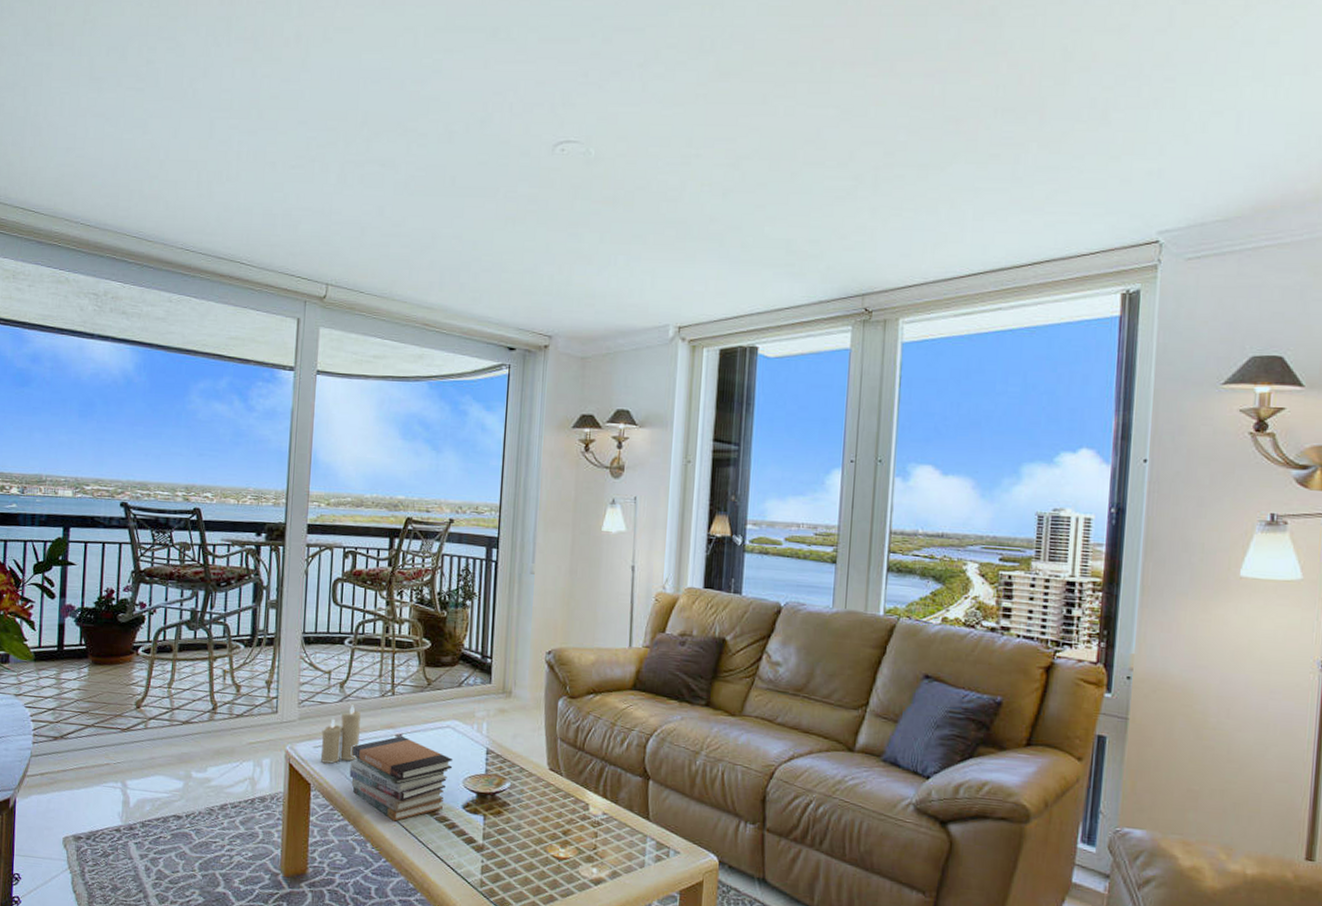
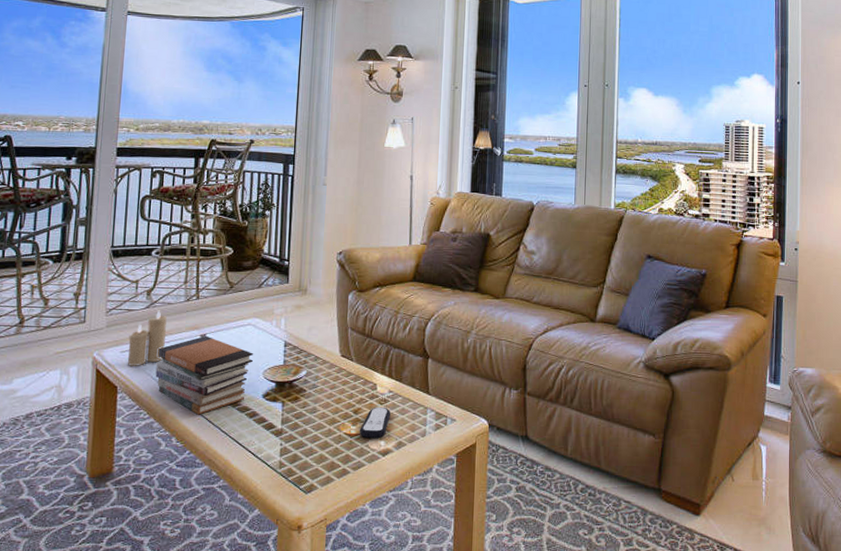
remote control: none [568,829,605,865] -> present [359,406,392,439]

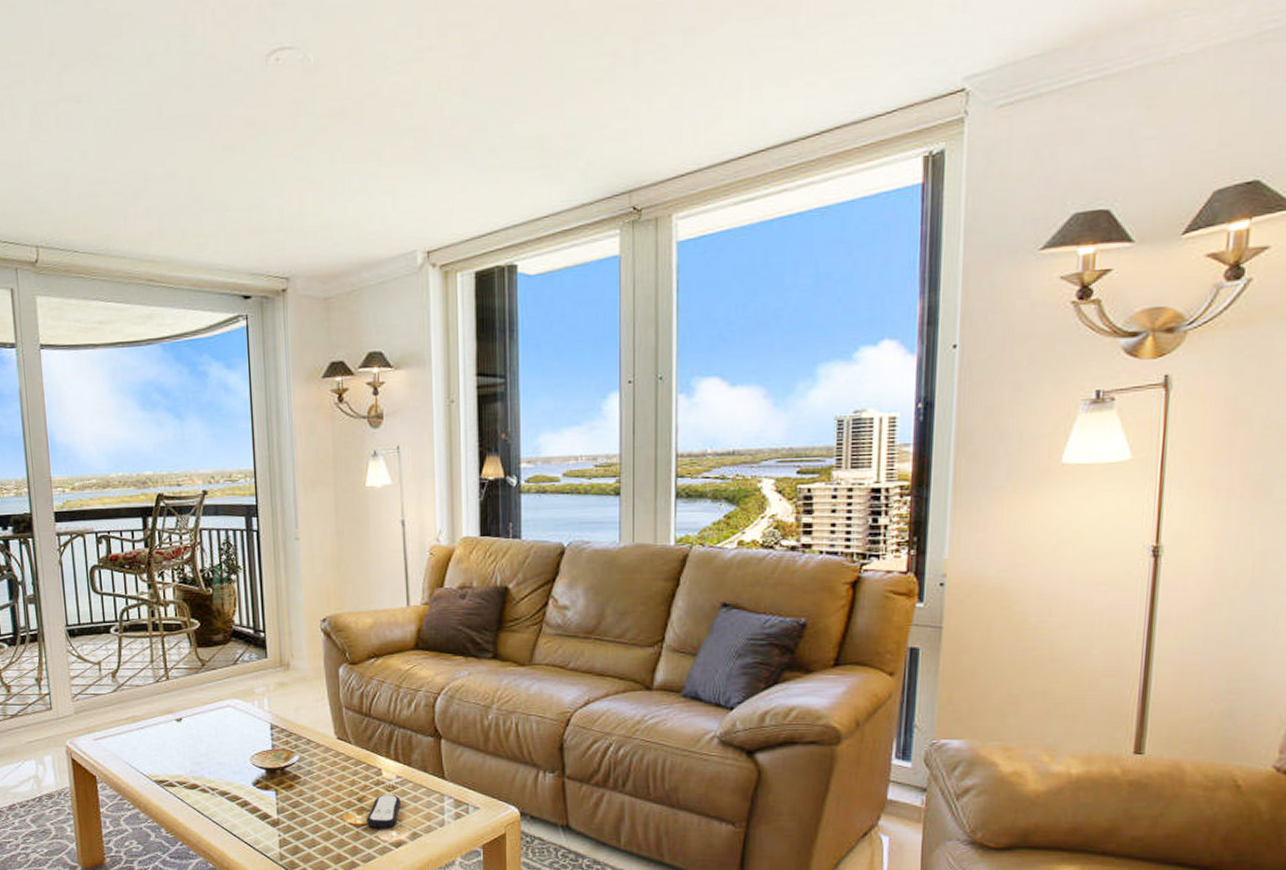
candle: present [127,310,167,366] -> none [100,693,140,754]
book stack: present [155,335,254,415] -> none [133,719,238,805]

